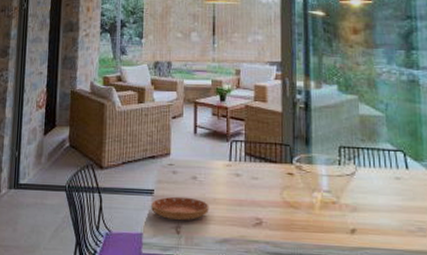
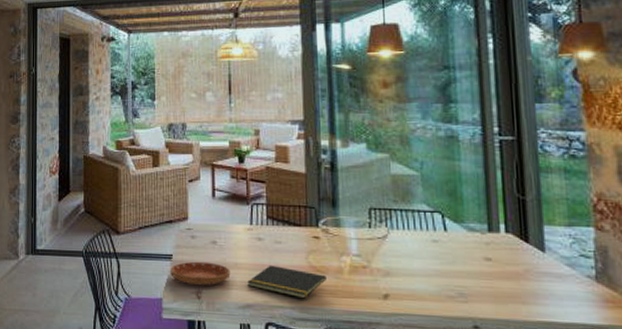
notepad: none [225,200,299,234] -> present [247,264,326,299]

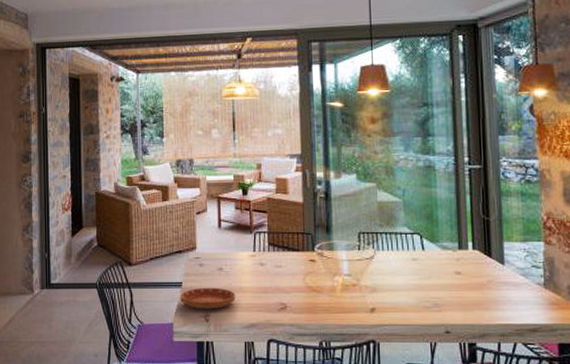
notepad: present [247,264,326,299] -> none [251,287,321,316]

